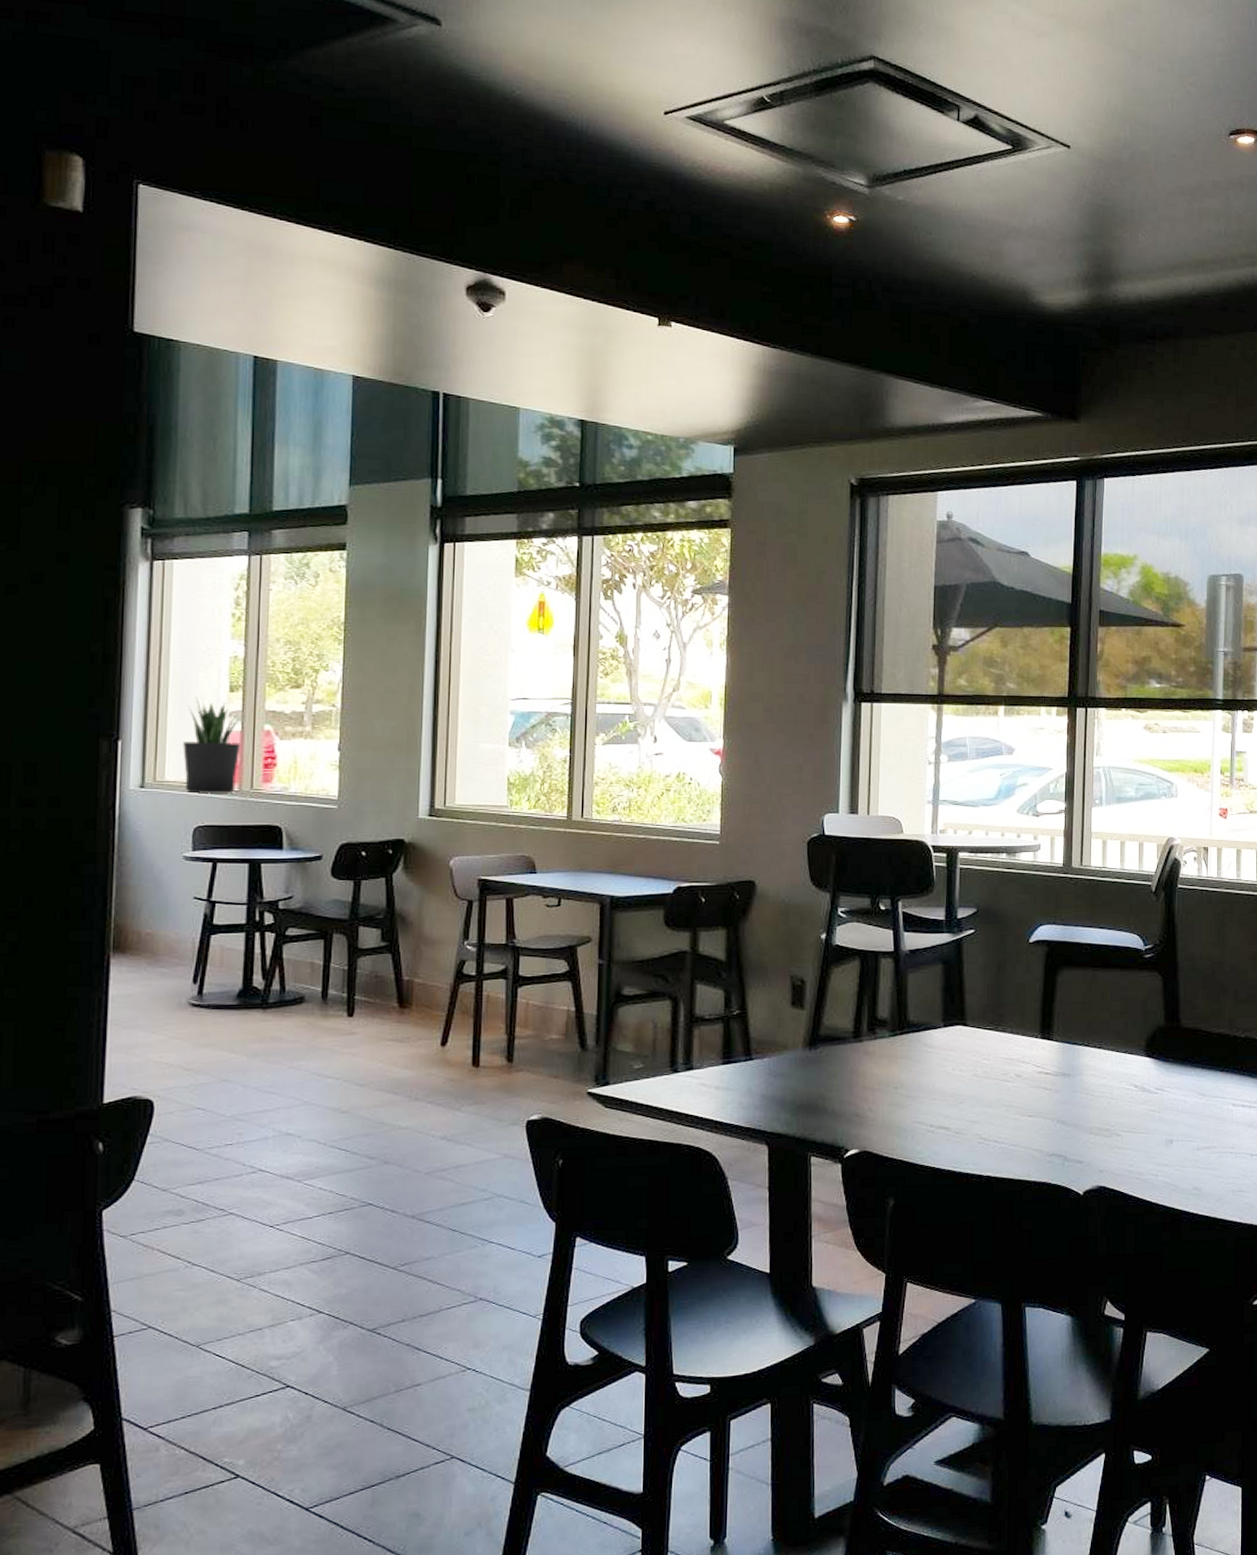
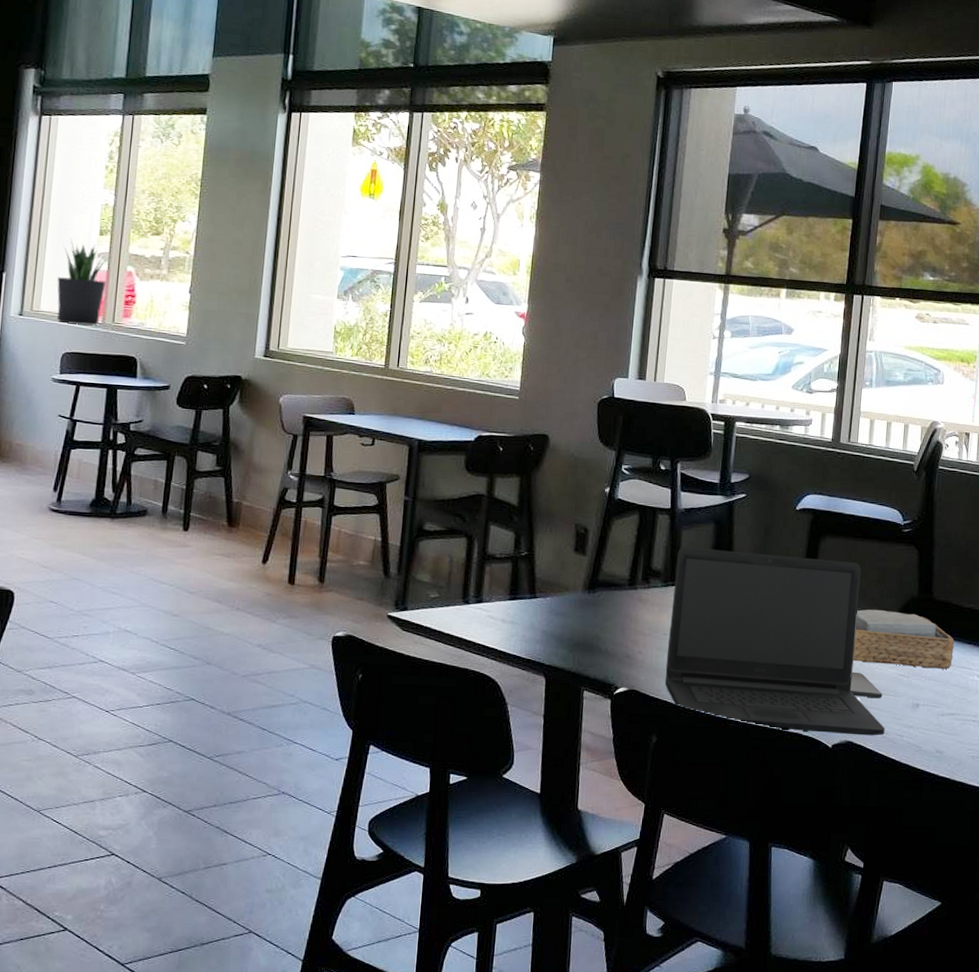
laptop: none [899,991,1139,1180] -> present [664,546,886,736]
napkin holder: none [1099,1042,1206,1101] -> present [852,609,954,669]
smartphone: none [1099,1111,1134,1138] -> present [850,671,883,699]

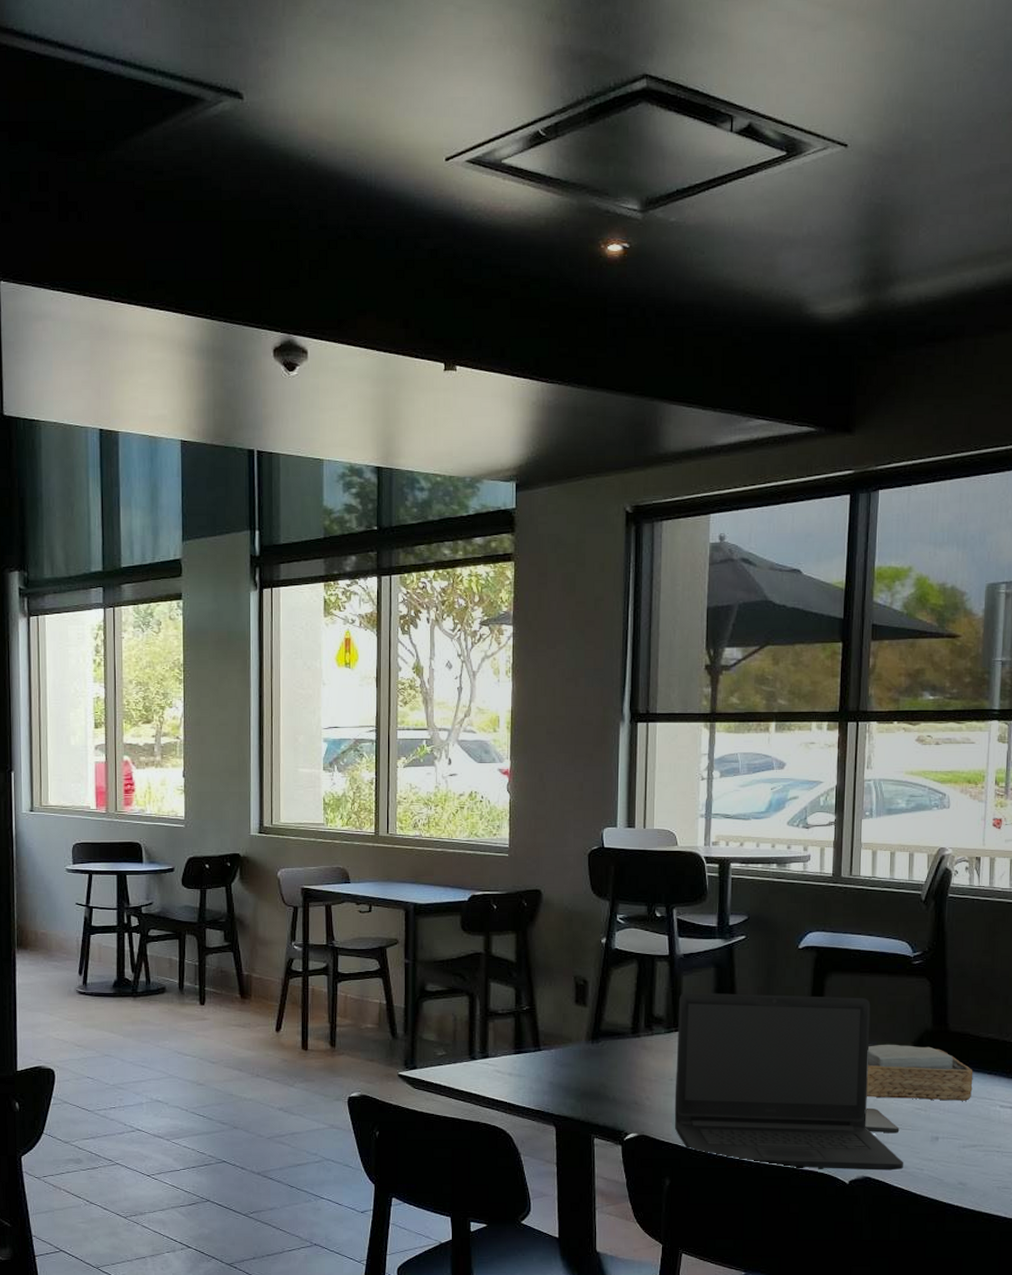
planter: present [56,238,107,325] -> none [61,733,106,816]

